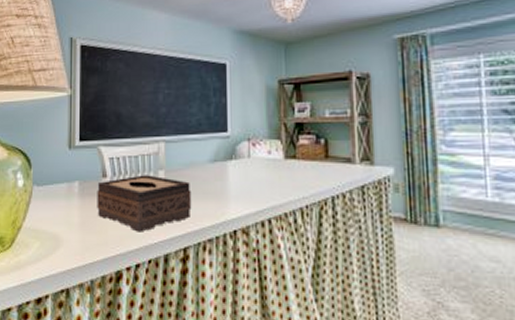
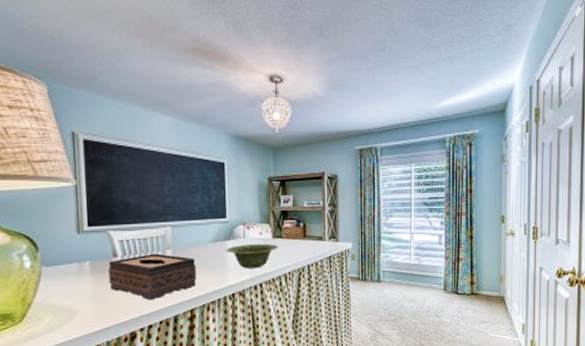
dish: none [225,165,293,199] -> present [225,243,279,269]

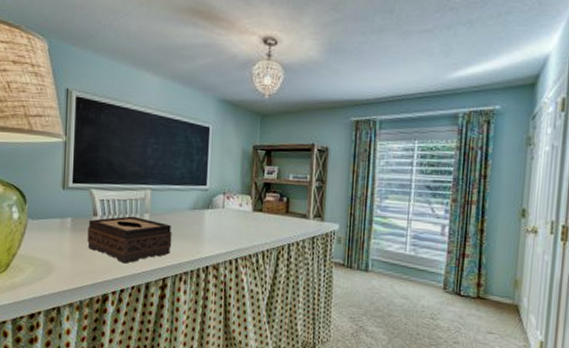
dish: present [225,243,279,269] -> none [202,215,259,242]

